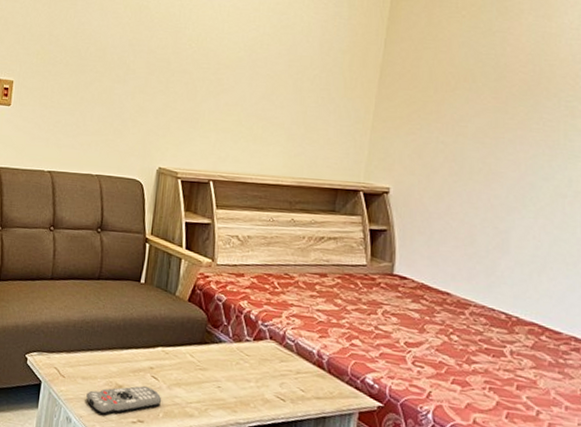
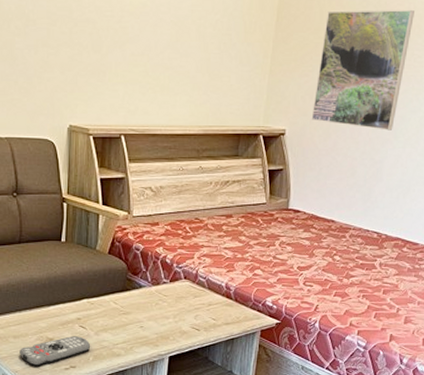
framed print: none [420,70,541,198] -> present [311,10,414,130]

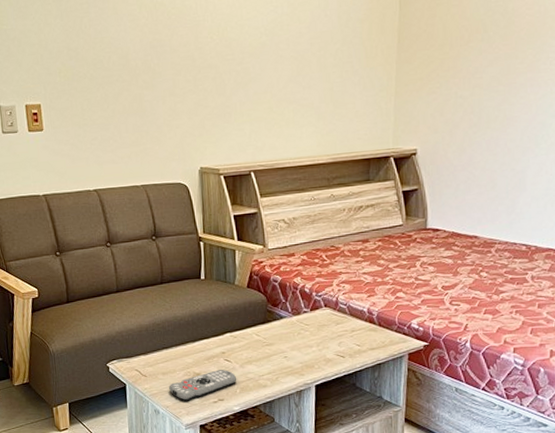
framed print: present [311,10,414,130] -> none [443,13,546,139]

